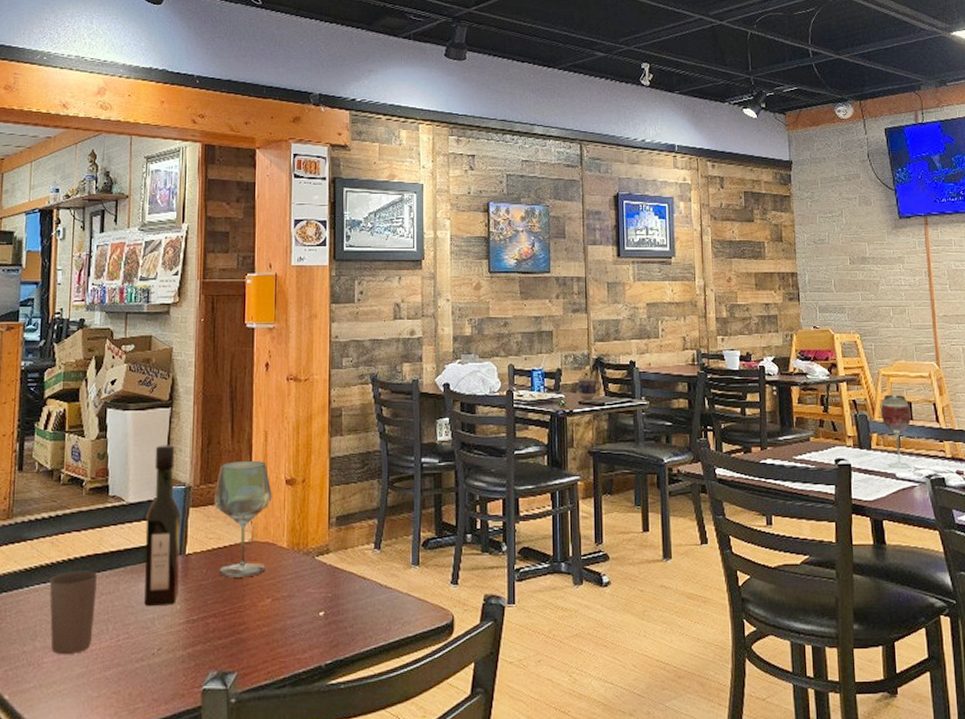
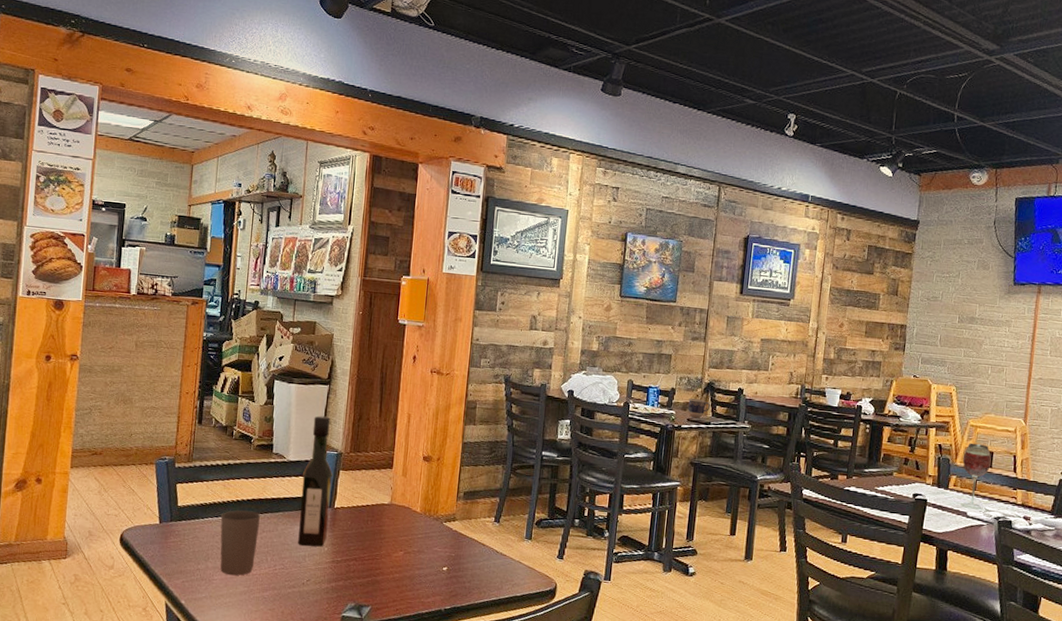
wine glass: present [214,460,272,578] -> none [361,436,411,533]

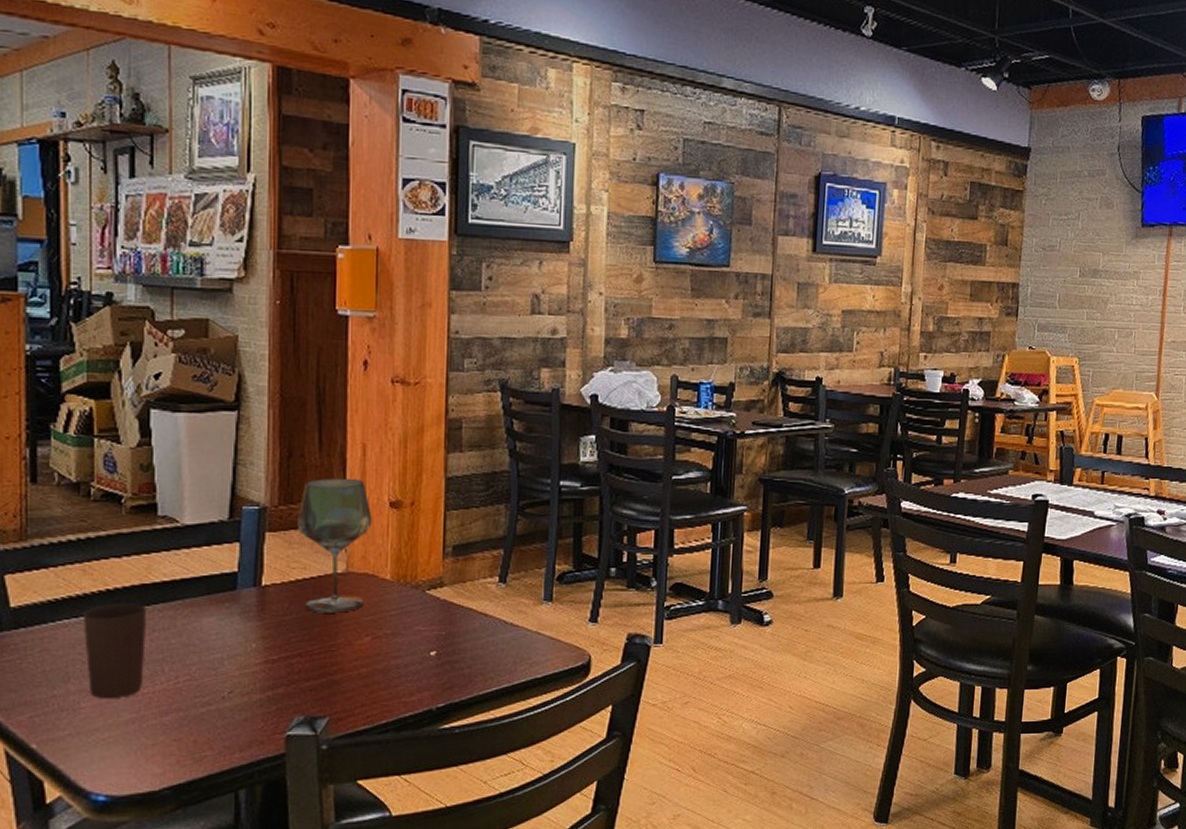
bottle: present [298,415,333,547] -> none [208,456,256,645]
wine glass: none [361,436,411,533] -> present [298,478,373,613]
cup: present [687,398,711,419] -> none [752,395,782,421]
wineglass: present [960,442,992,511] -> none [1087,426,1121,508]

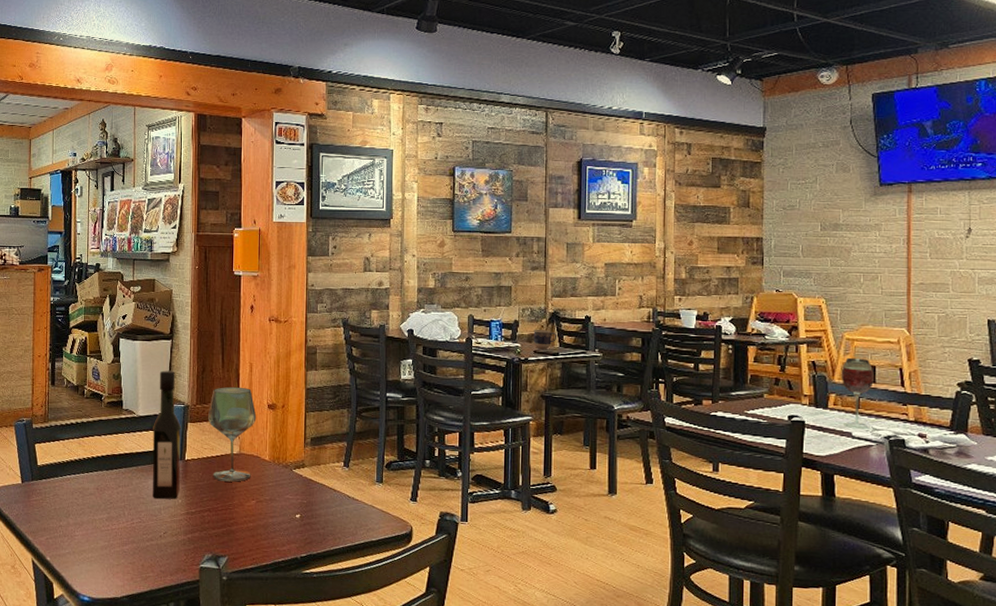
cup: present [82,603,148,698] -> none [78,466,116,531]
bottle: none [208,456,256,645] -> present [152,370,182,499]
cup: none [752,395,782,421] -> present [533,330,558,350]
wineglass: none [1087,426,1121,508] -> present [841,357,874,430]

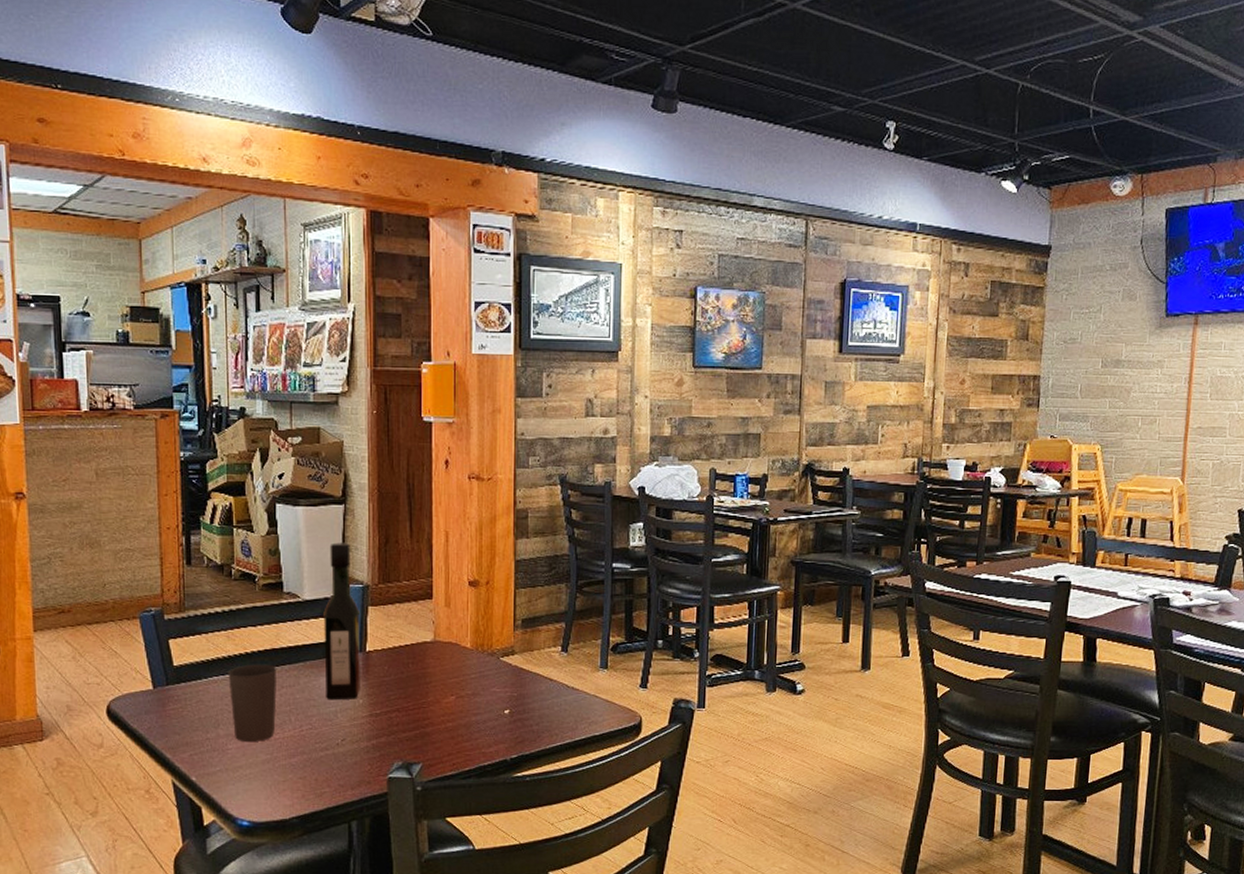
cup: none [78,466,116,531] -> present [228,664,277,741]
wine glass: present [208,386,257,482] -> none [394,560,455,675]
cup: present [533,330,558,350] -> none [784,485,811,508]
wineglass: present [841,357,874,430] -> none [1110,510,1145,589]

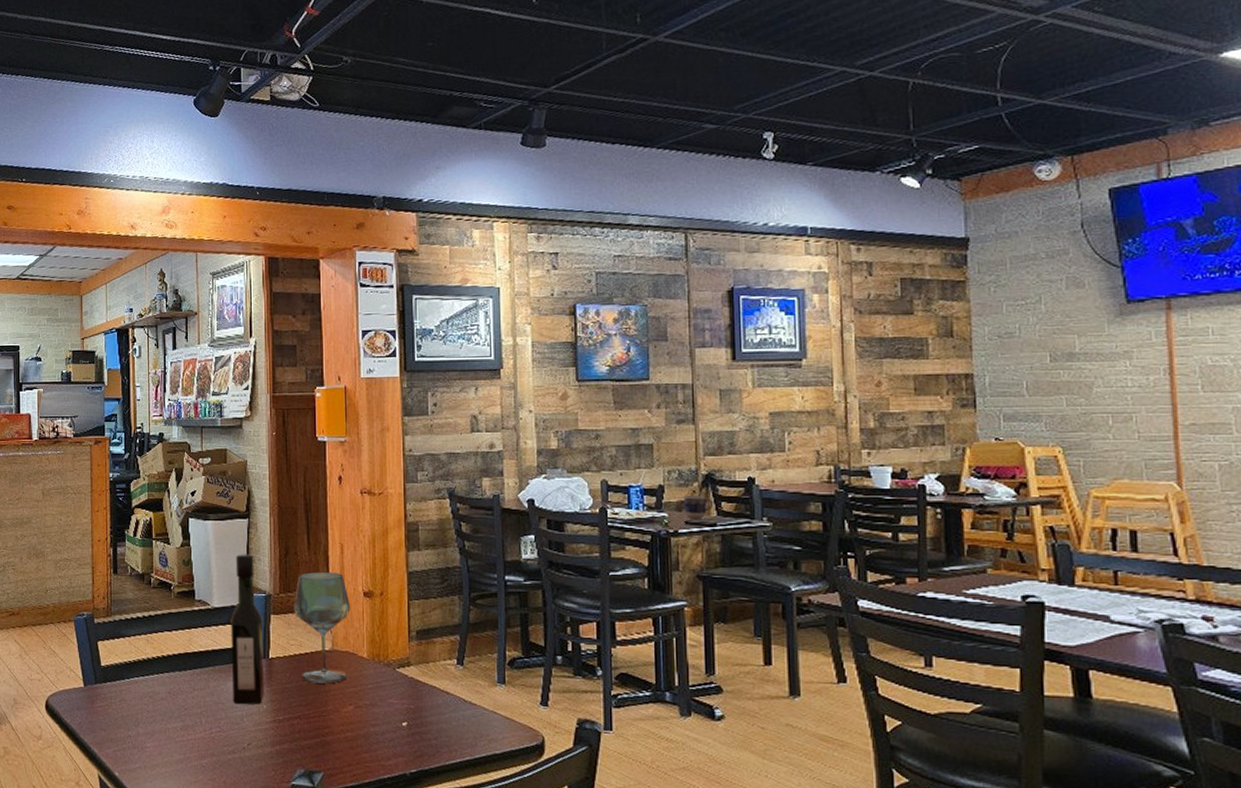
cup: present [228,664,277,741] -> none [147,667,190,741]
wine glass: none [394,560,455,675] -> present [294,571,351,684]
cup: none [784,485,811,508] -> present [683,496,714,520]

